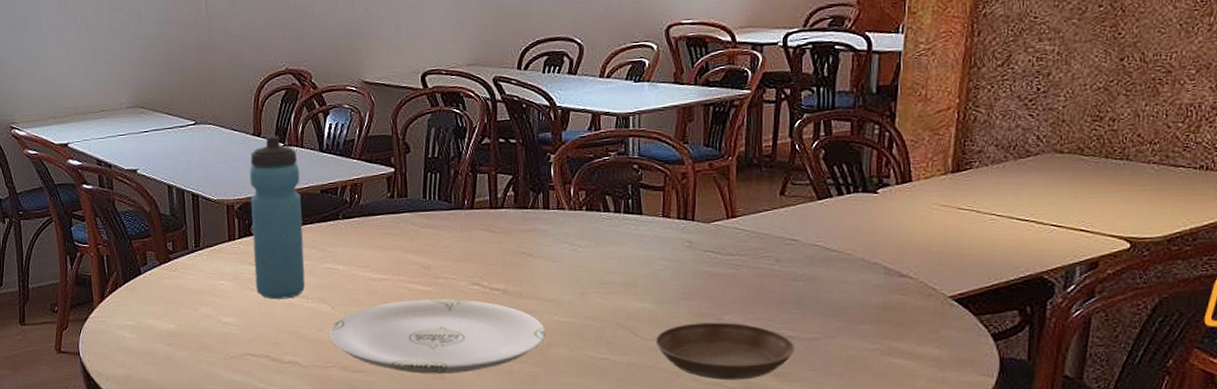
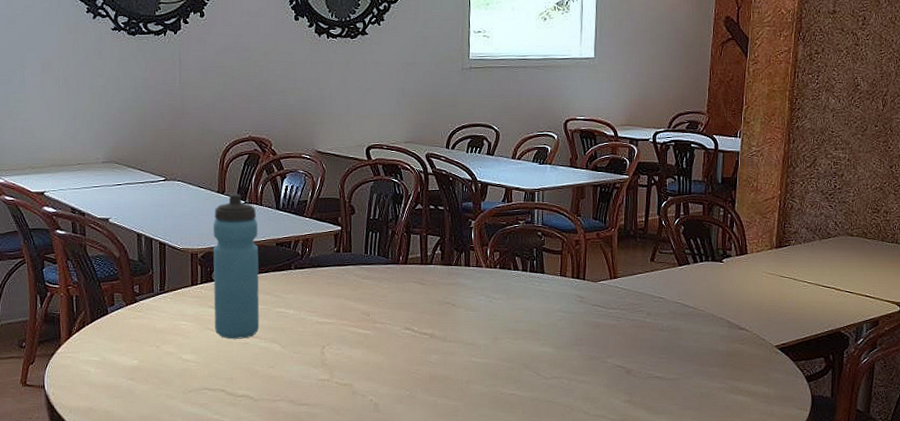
plate: present [329,298,546,374] -> none [279,341,465,407]
saucer: present [655,322,796,380] -> none [553,364,662,413]

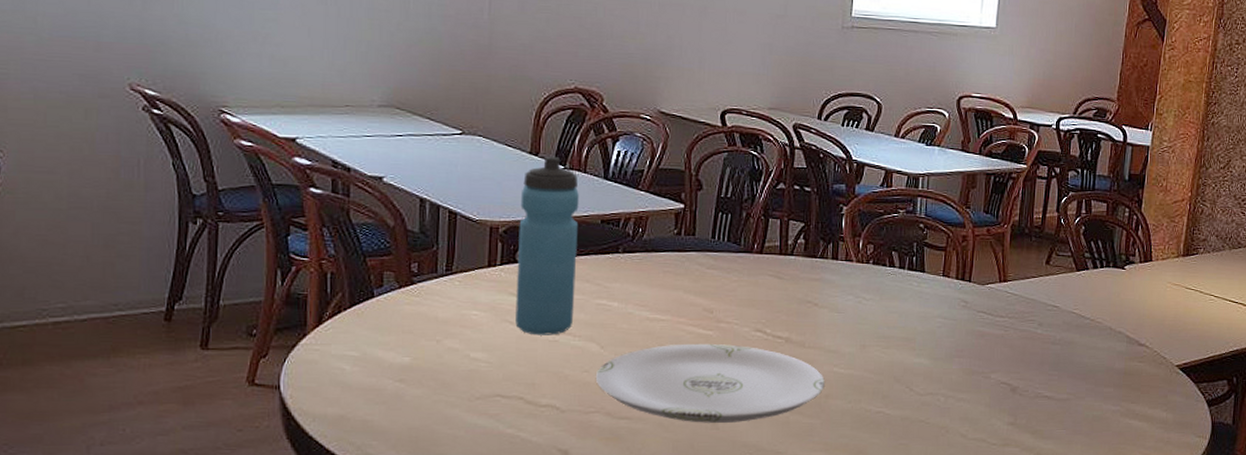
plate: none [279,341,465,407] -> present [595,343,825,423]

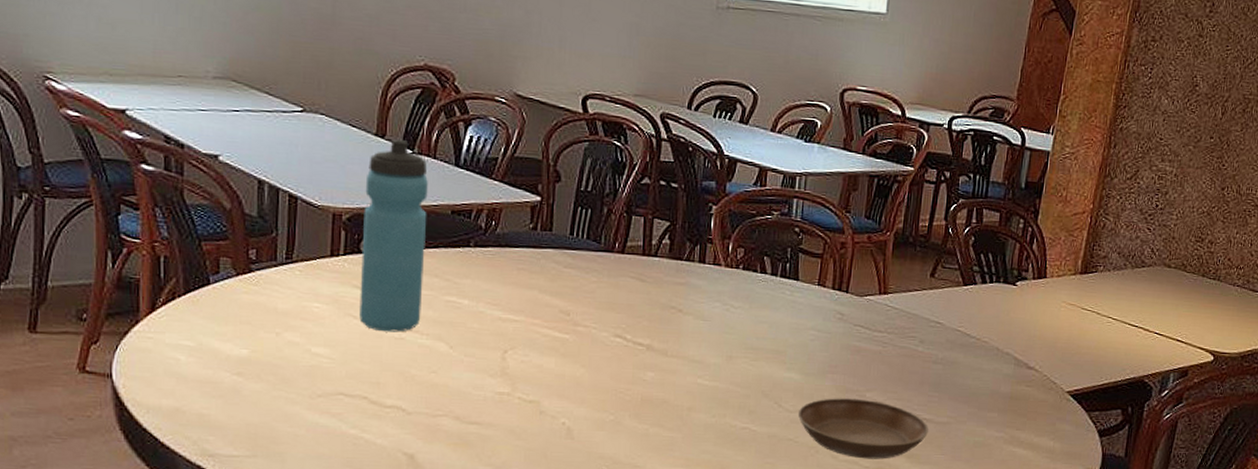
plate: present [595,343,825,423] -> none [443,347,688,433]
saucer: none [928,380,1051,437] -> present [797,398,929,459]

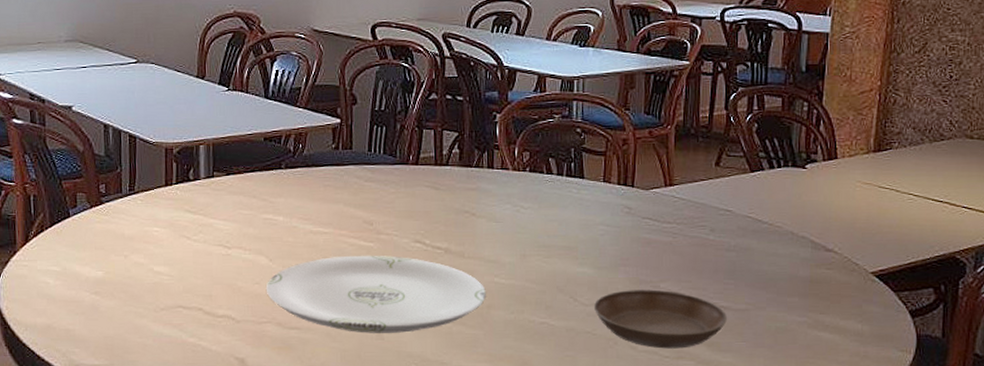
water bottle: present [359,139,428,332] -> none [190,78,244,250]
plate: none [443,347,688,433] -> present [265,255,486,333]

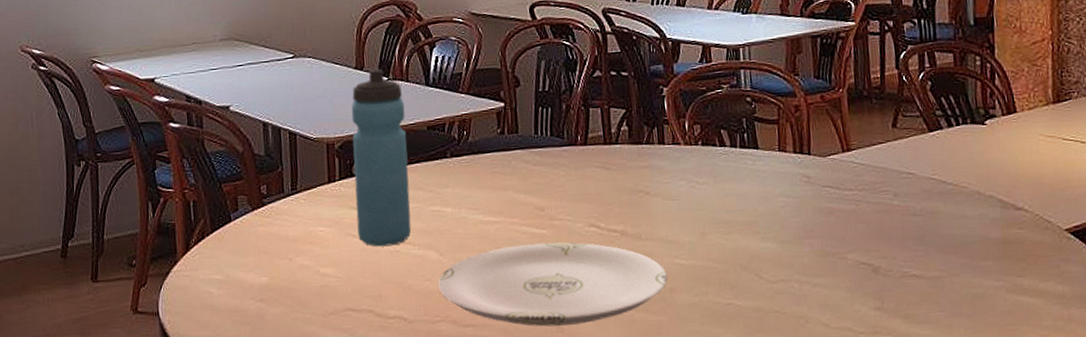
water bottle: none [190,78,244,250] -> present [351,68,412,247]
saucer: present [593,289,728,349] -> none [780,261,922,325]

